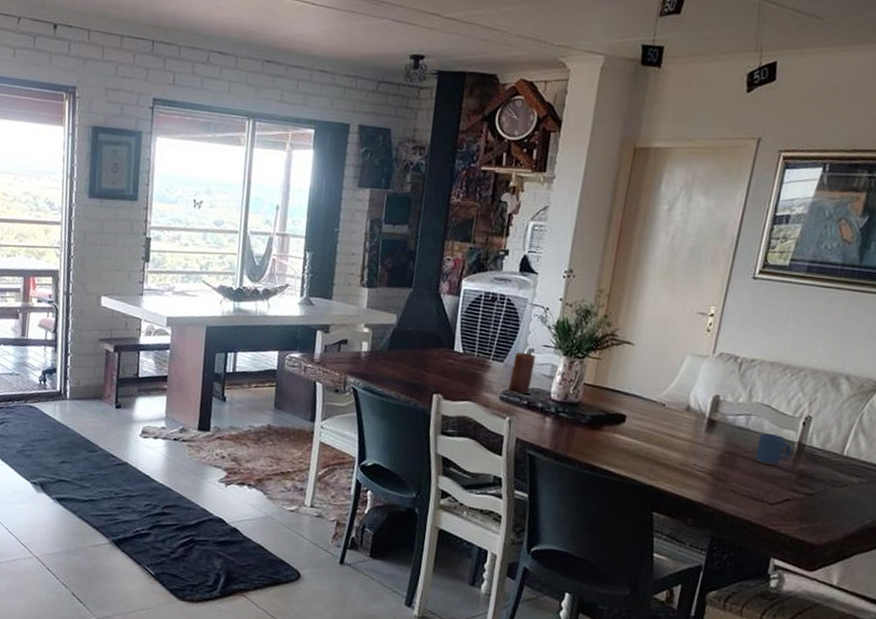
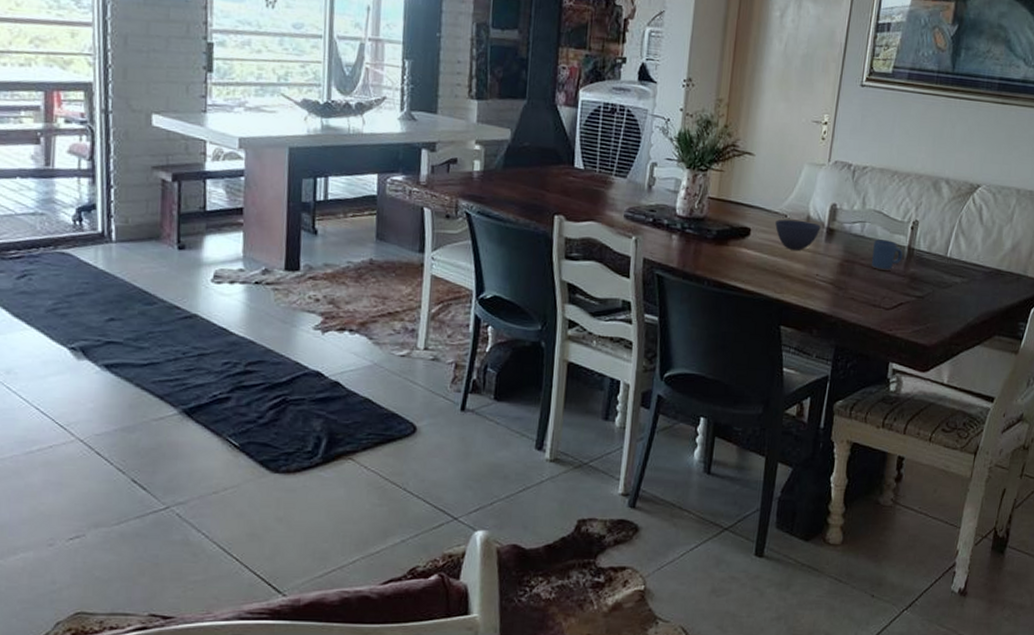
candle: present [508,352,535,394] -> none [633,167,659,211]
bowl: none [652,407,701,440] -> present [775,219,821,251]

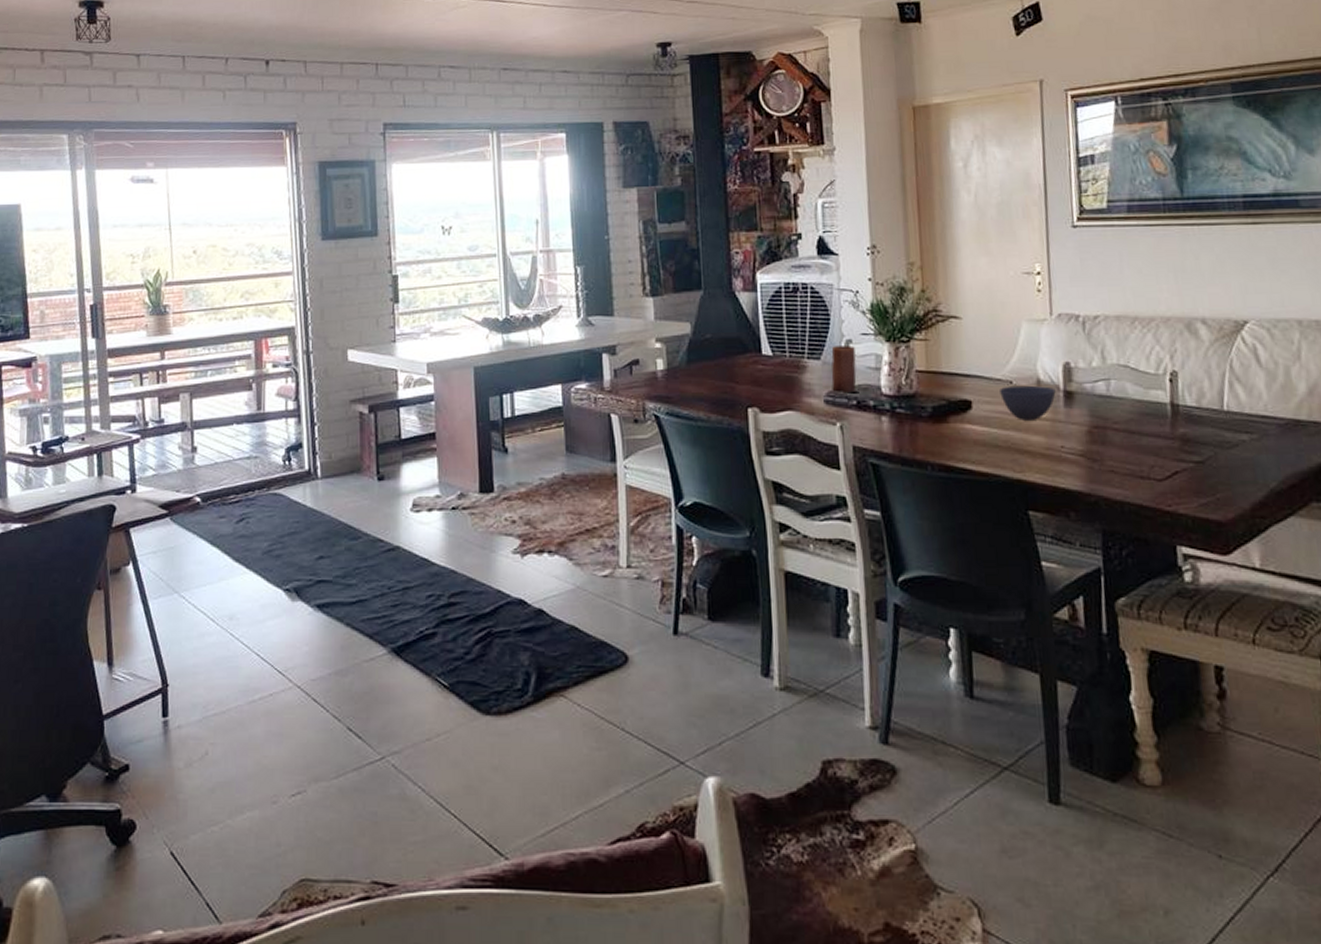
candle: none [633,167,659,211] -> present [831,346,857,394]
mug: present [872,239,903,271] -> none [1125,398,1167,435]

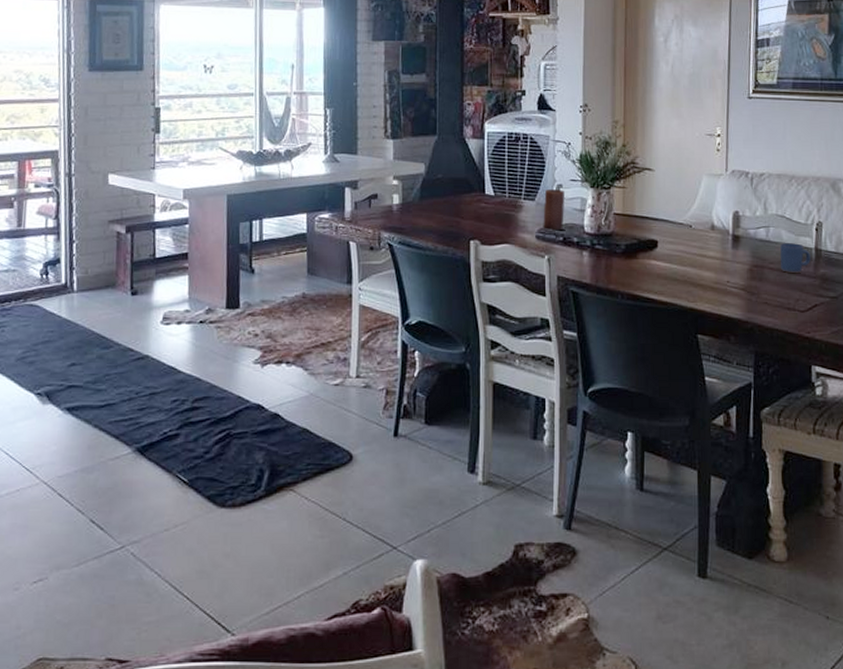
bowl: present [1000,385,1056,420] -> none [681,229,726,259]
mug: none [1125,398,1167,435] -> present [780,243,811,274]

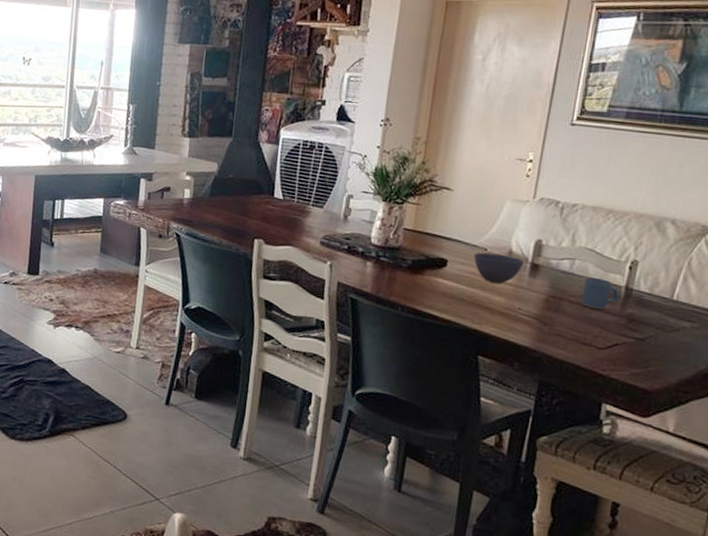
candle: present [543,189,564,231] -> none [328,198,355,239]
bowl: none [681,229,726,259] -> present [474,252,524,284]

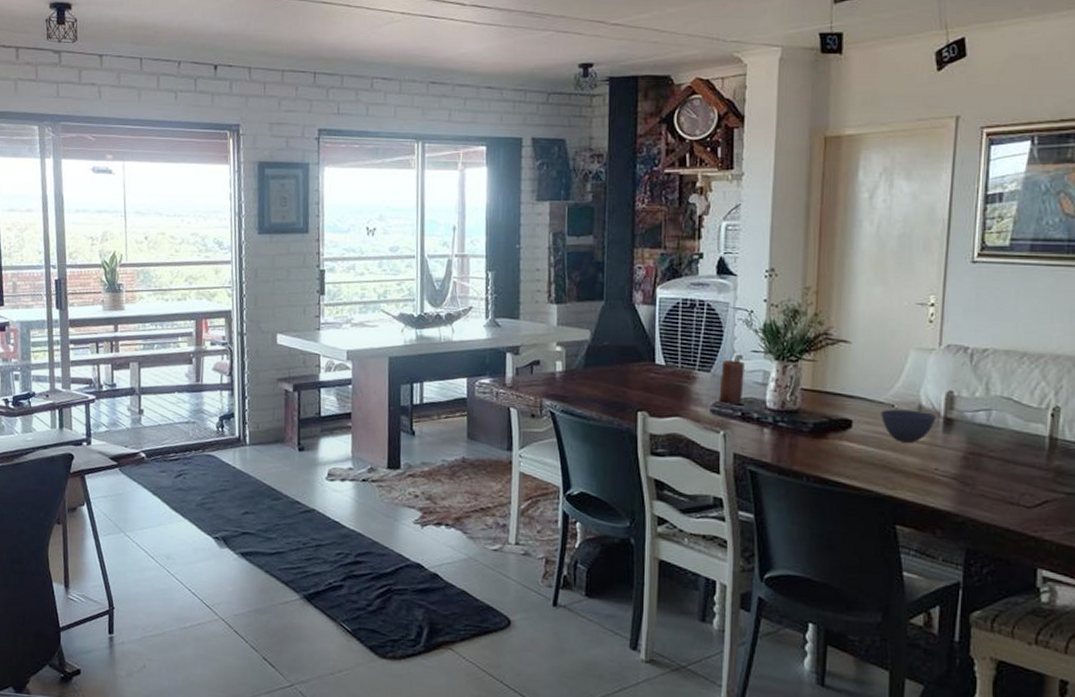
candle: none [328,198,355,239] -> present [719,360,744,405]
mug: present [582,277,620,310] -> none [1004,429,1044,465]

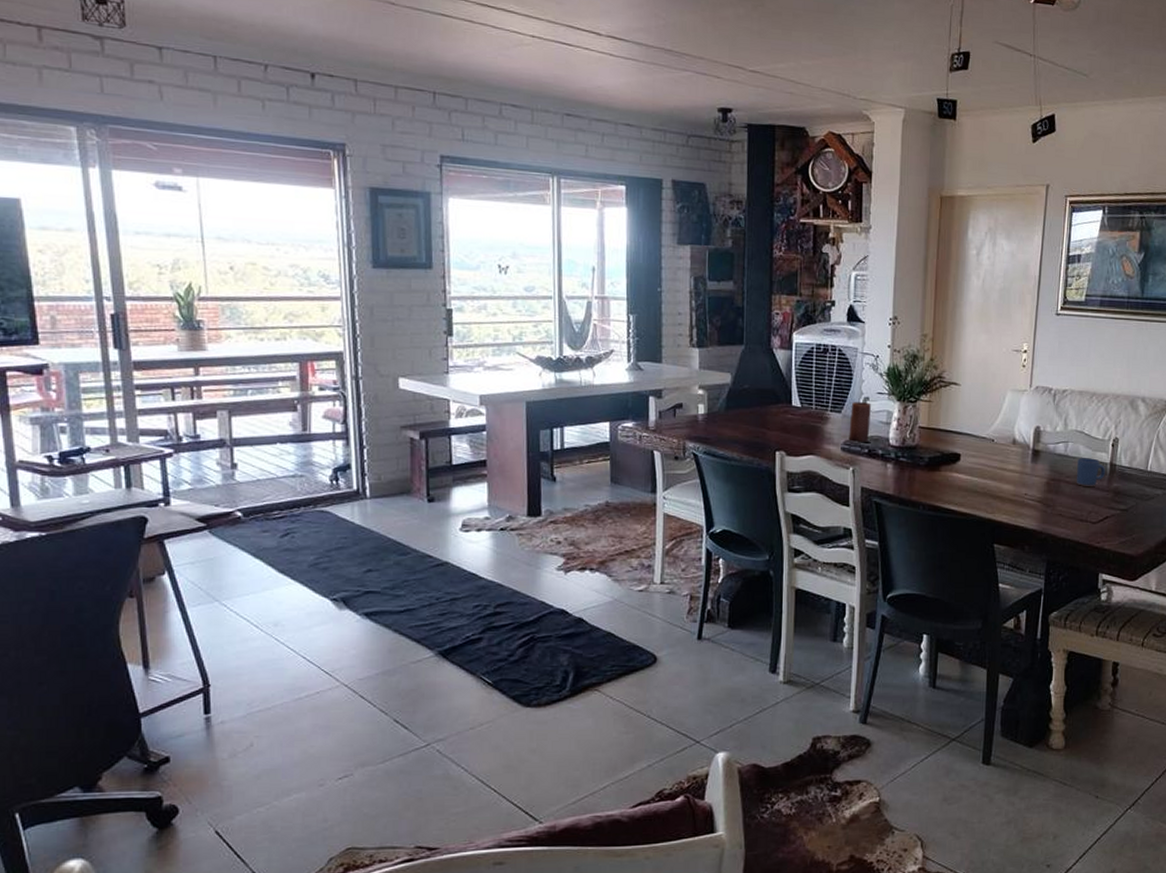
bowl: present [881,409,936,443] -> none [983,443,1026,472]
mug: none [1004,429,1044,465] -> present [1077,458,1106,487]

